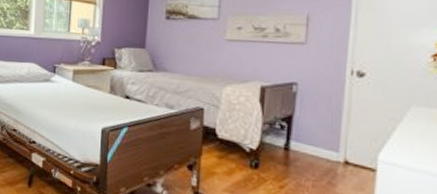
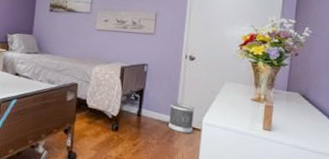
wastebasket: none [328,132,367,174] -> present [168,102,195,134]

